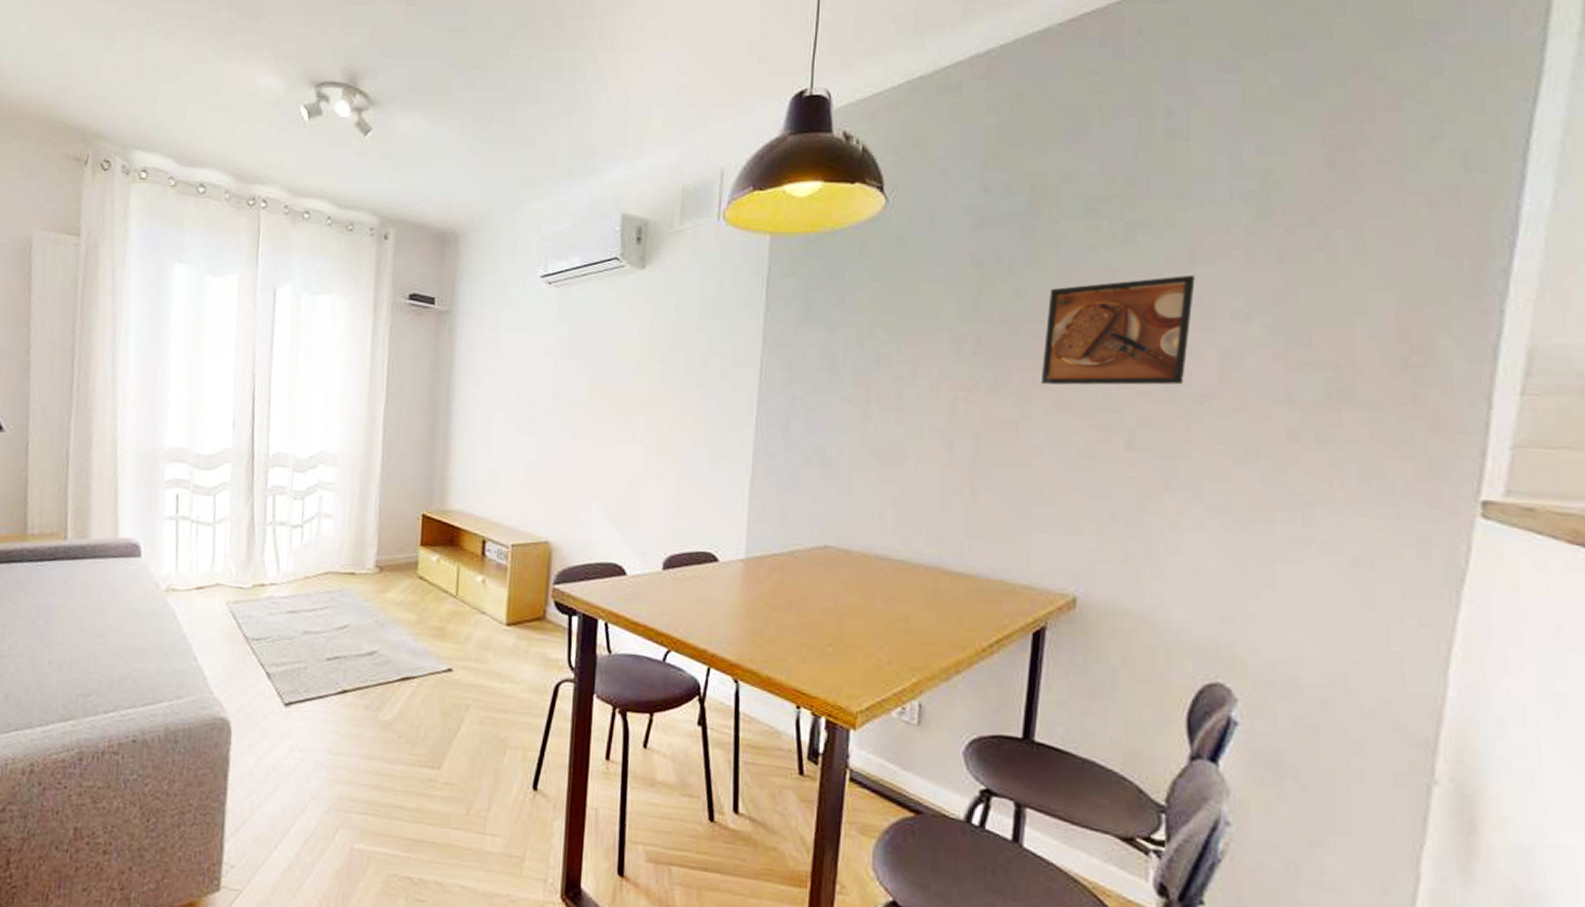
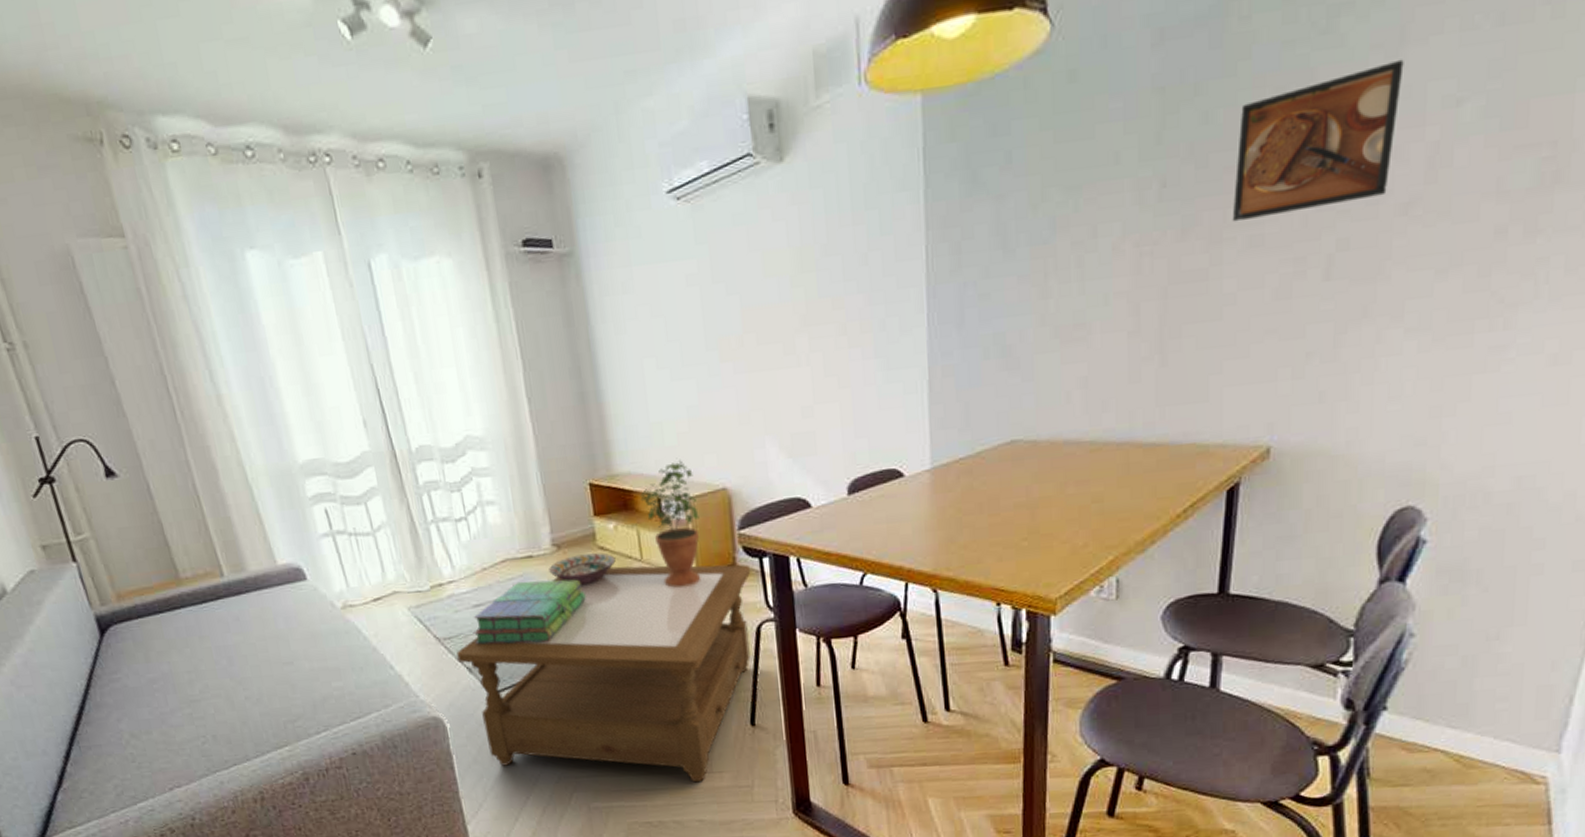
coffee table: none [260,597,559,843] -> present [456,564,751,783]
stack of books: none [280,596,396,661] -> present [472,579,586,645]
decorative bowl: none [367,580,432,612] -> present [549,553,616,586]
potted plant: none [466,507,520,631] -> present [640,459,700,588]

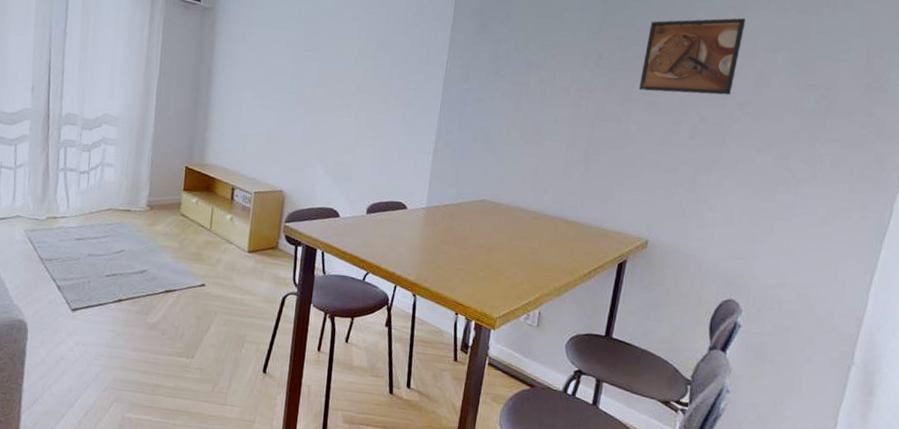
coffee table: present [456,564,751,783] -> none [52,229,288,411]
stack of books: present [472,579,586,645] -> none [69,227,163,278]
decorative bowl: present [549,553,616,586] -> none [140,216,191,241]
potted plant: present [640,459,700,588] -> none [220,163,262,257]

